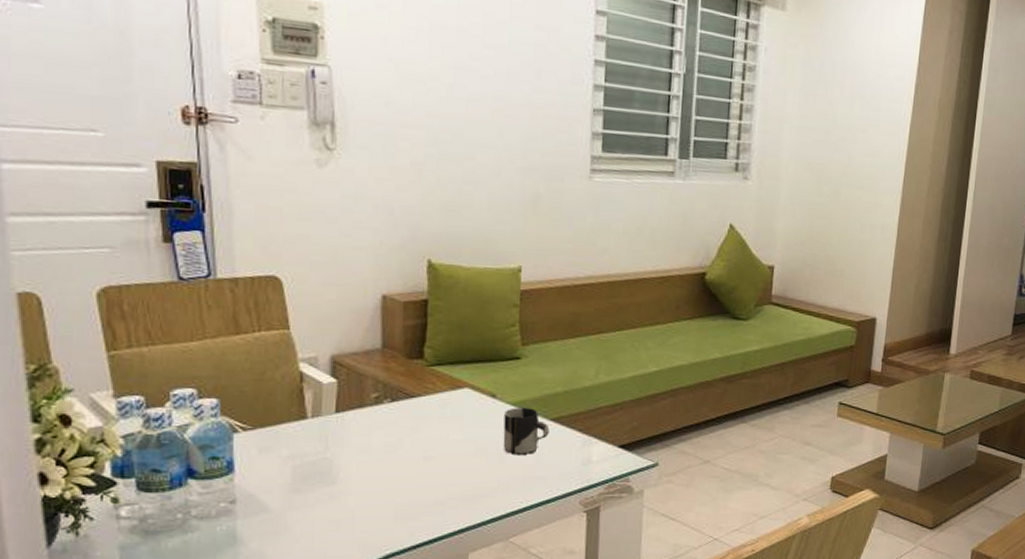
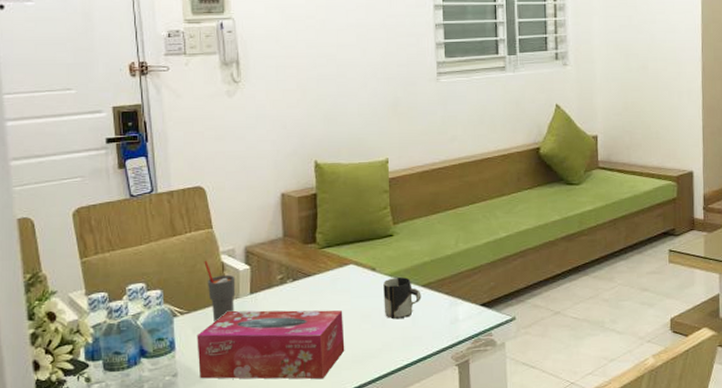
tissue box: none [263,430,452,518] -> present [197,310,345,380]
cup: none [276,367,317,443] -> present [204,260,236,323]

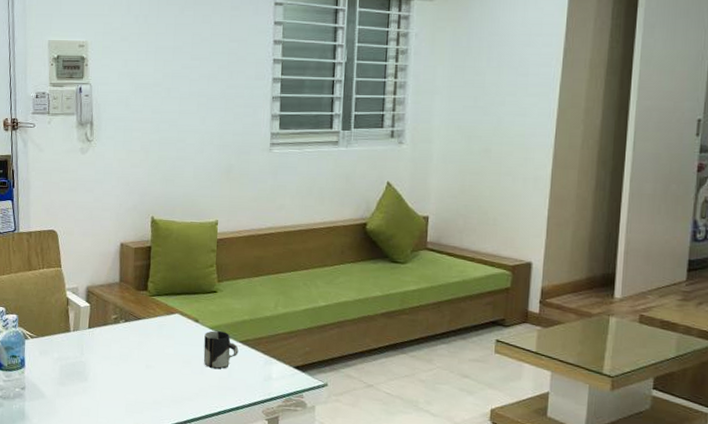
tissue box: present [197,310,345,380] -> none [42,340,167,412]
cup: present [204,260,236,323] -> none [52,294,77,349]

